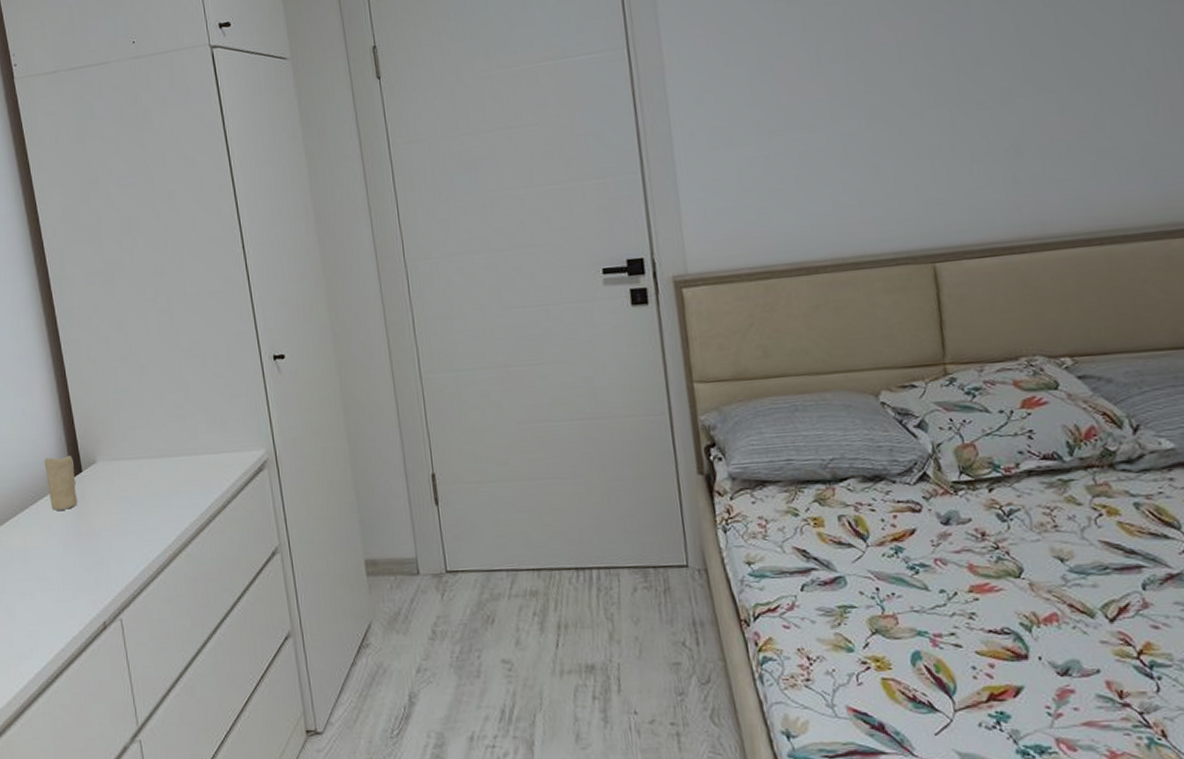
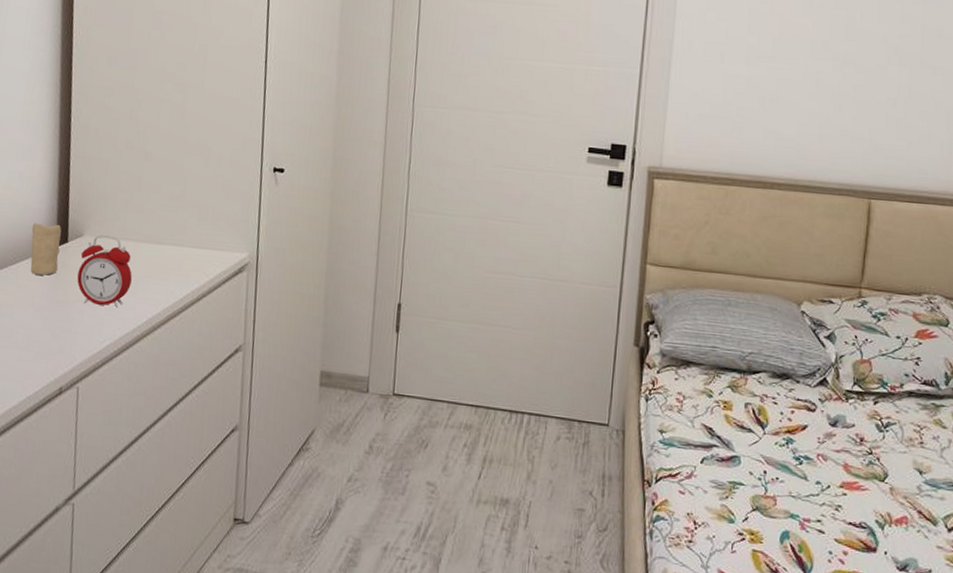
alarm clock: none [97,456,153,531] -> present [77,234,132,308]

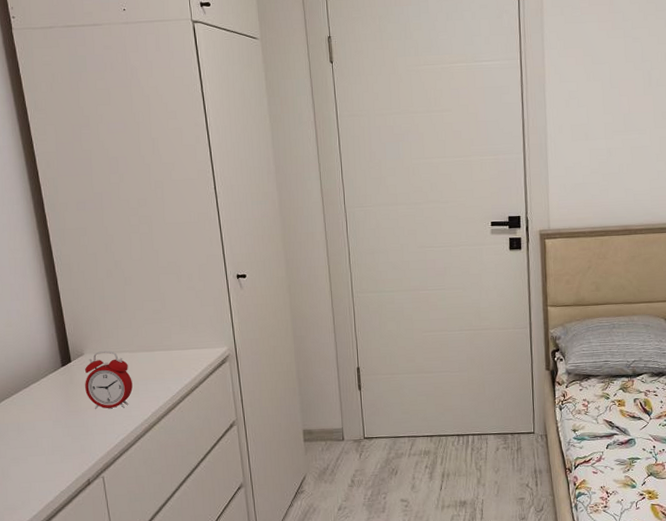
candle: present [30,223,62,275] -> none [37,348,66,393]

